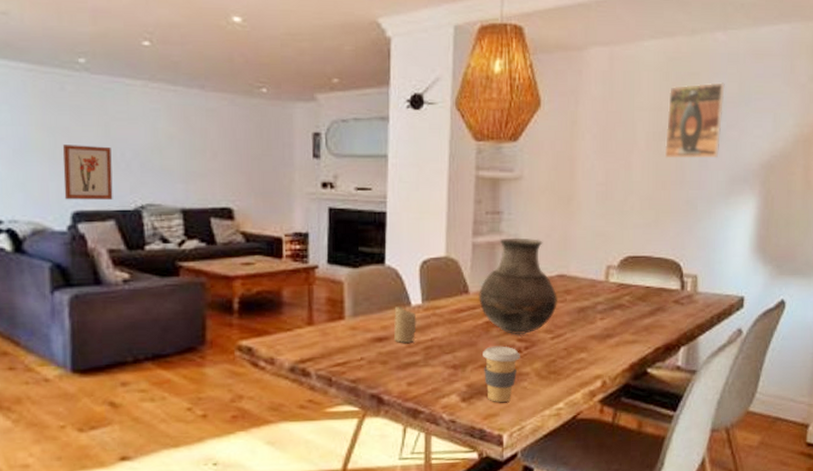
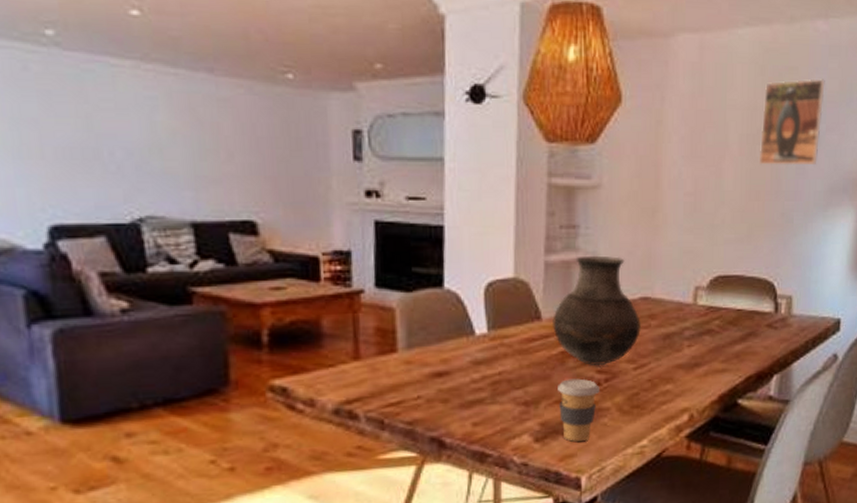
wall art: present [62,145,113,200] -> none [30,141,102,211]
candle: present [394,306,417,344] -> none [455,336,482,379]

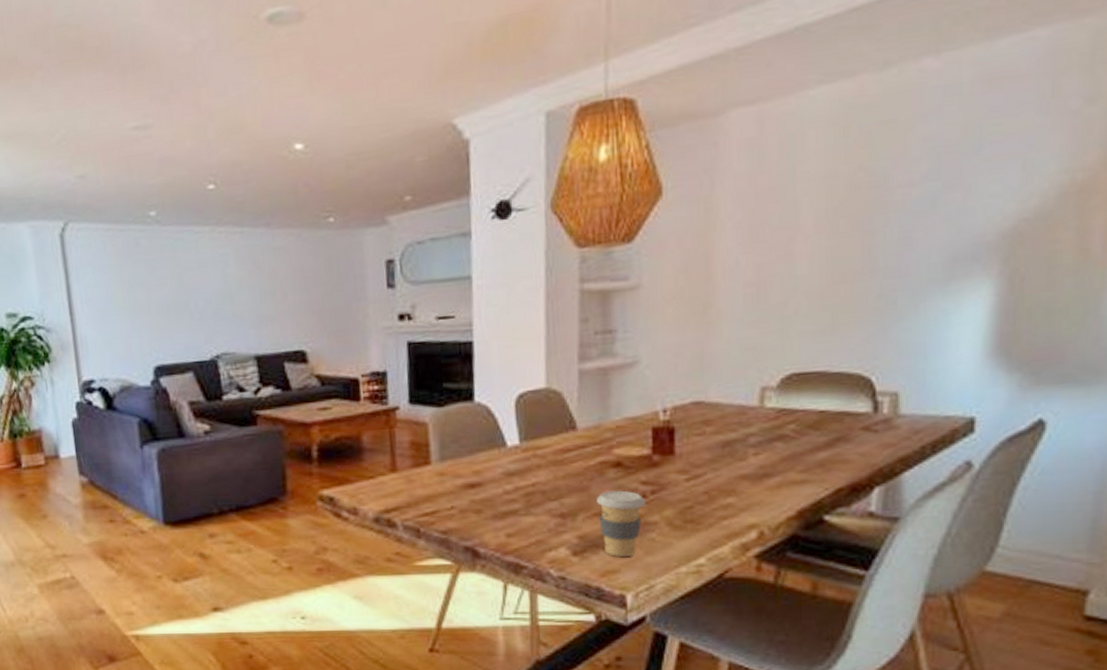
vase: present [551,255,642,365] -> none [588,359,695,476]
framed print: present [758,79,825,165] -> none [843,127,939,241]

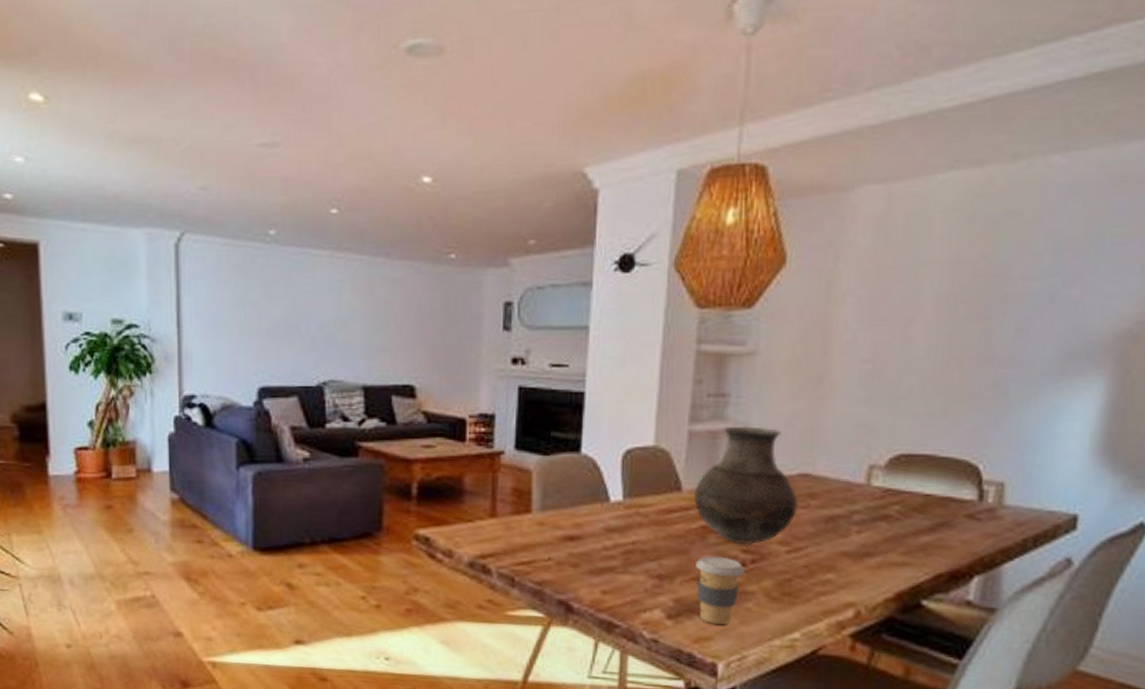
vase: none [588,359,695,476] -> present [692,426,799,544]

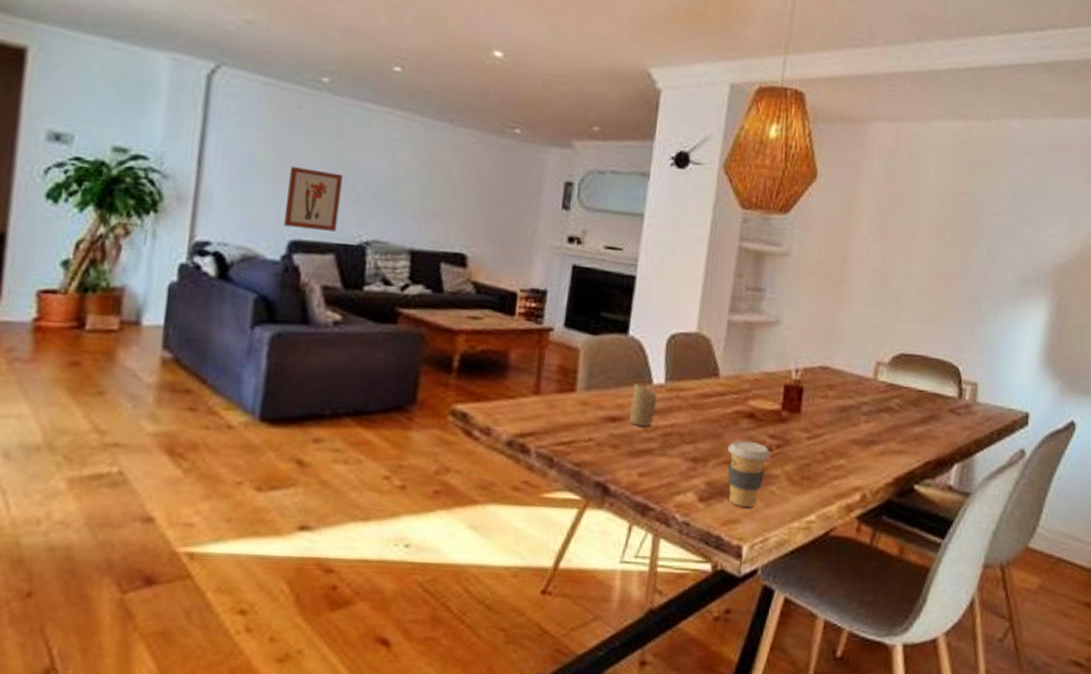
wall art: none [251,319,297,375] -> present [283,167,343,232]
candle: none [588,502,616,546] -> present [629,383,657,428]
vase: present [692,426,799,544] -> none [728,319,819,430]

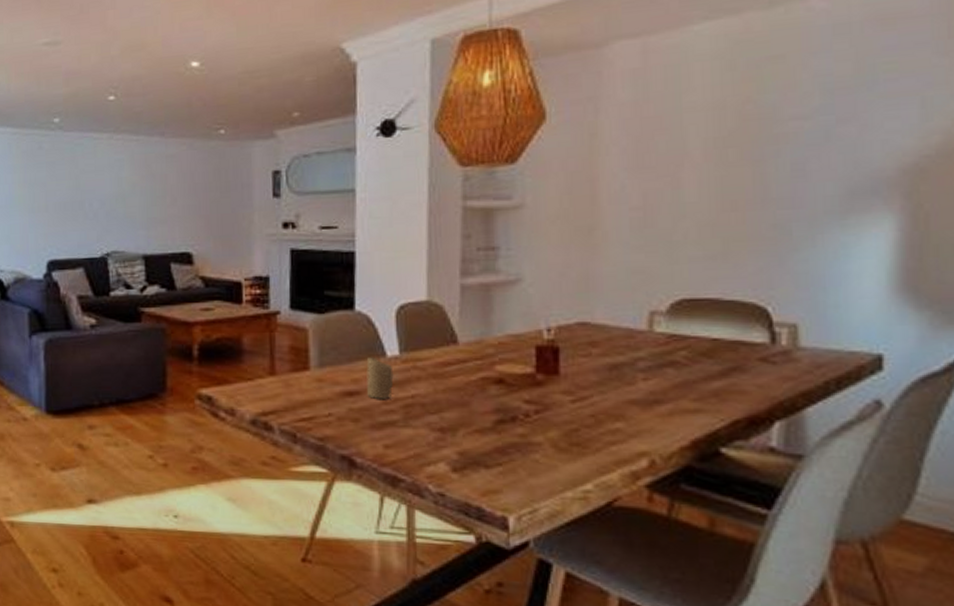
wall art: present [283,167,343,232] -> none [40,198,82,250]
coffee cup: present [727,440,771,507] -> none [478,407,529,477]

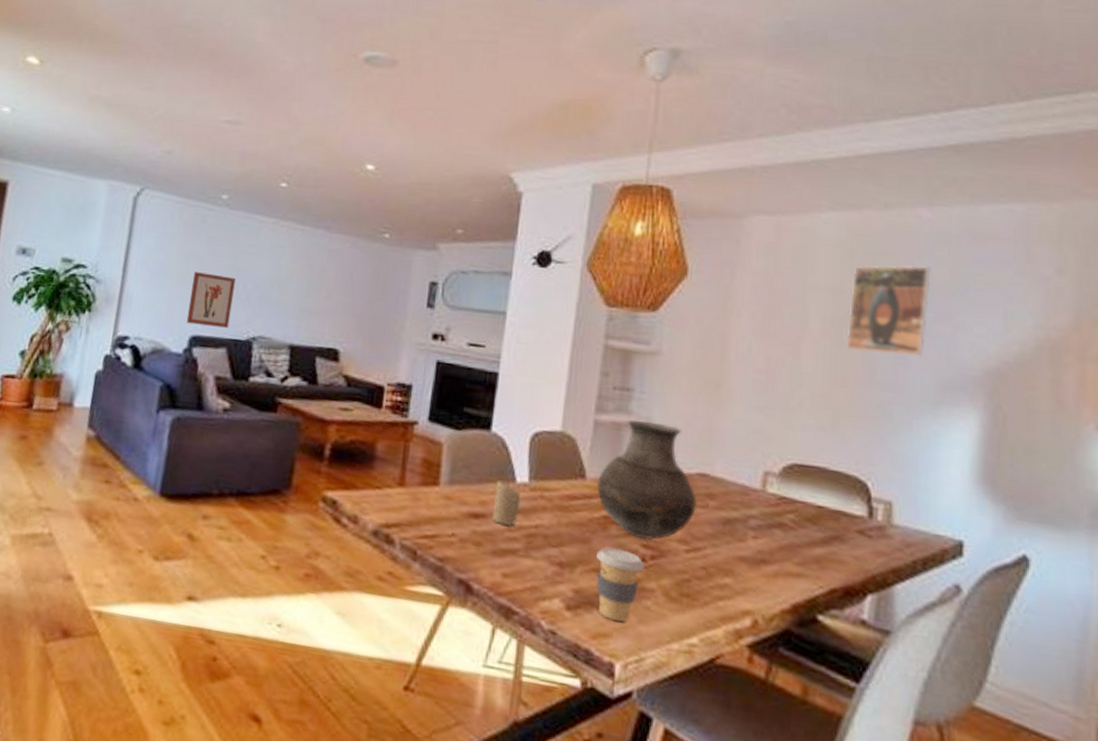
wall art: none [40,198,82,250] -> present [186,272,236,328]
vase: none [469,277,580,394] -> present [596,420,698,540]
coffee cup: none [478,407,529,477] -> present [596,547,644,622]
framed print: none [732,63,830,171] -> present [846,266,931,356]

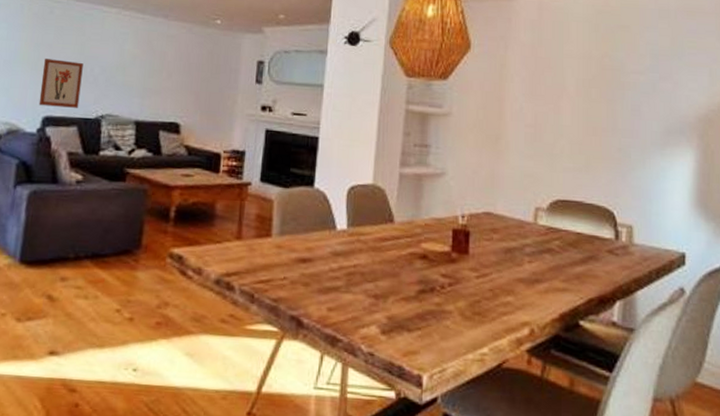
candle: present [493,480,521,527] -> none [318,229,341,268]
vase: present [596,420,698,540] -> none [402,171,485,270]
coffee cup: present [596,547,644,622] -> none [405,279,444,340]
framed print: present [846,266,931,356] -> none [594,36,656,108]

